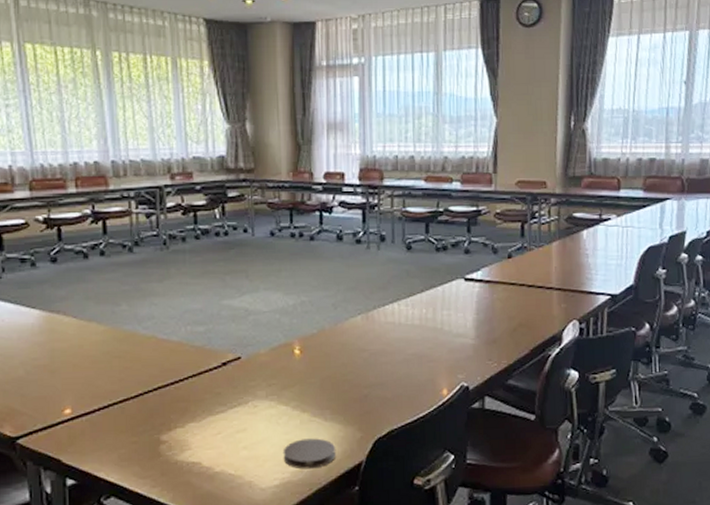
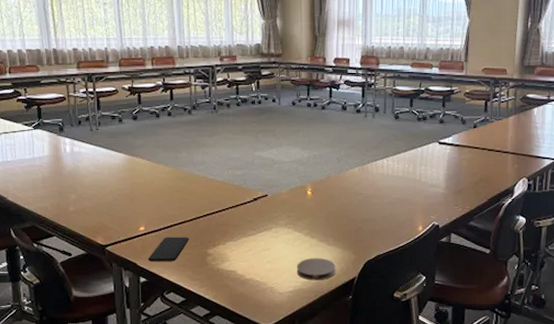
smartphone: none [77,419,135,456] -> present [148,237,190,261]

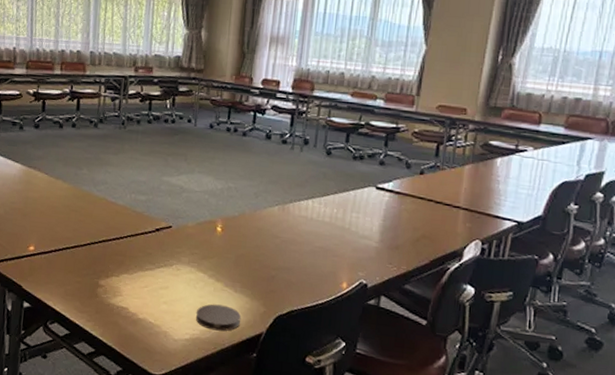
smartphone: present [148,237,190,261] -> none [34,260,82,289]

